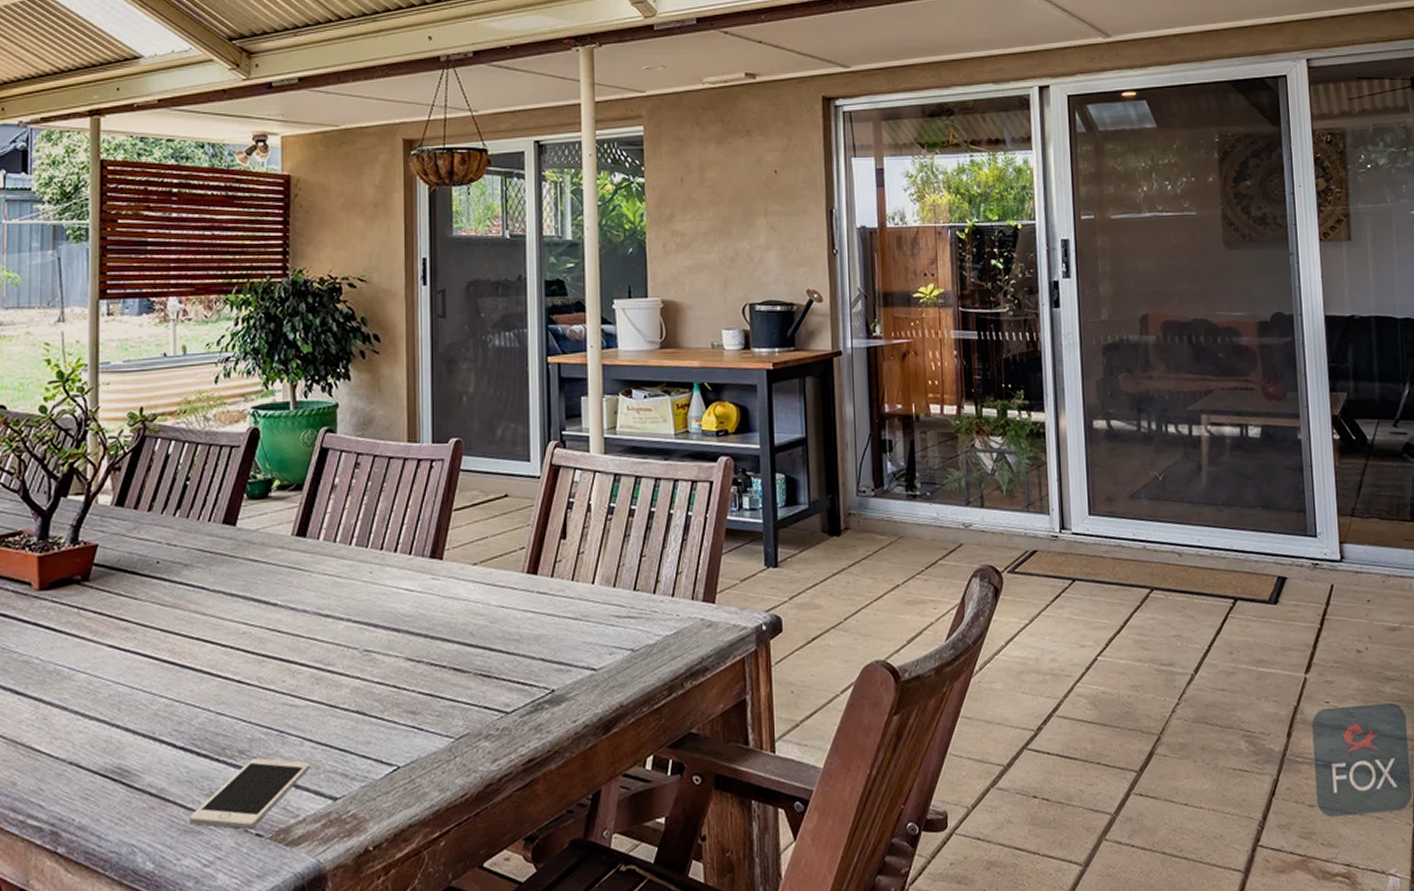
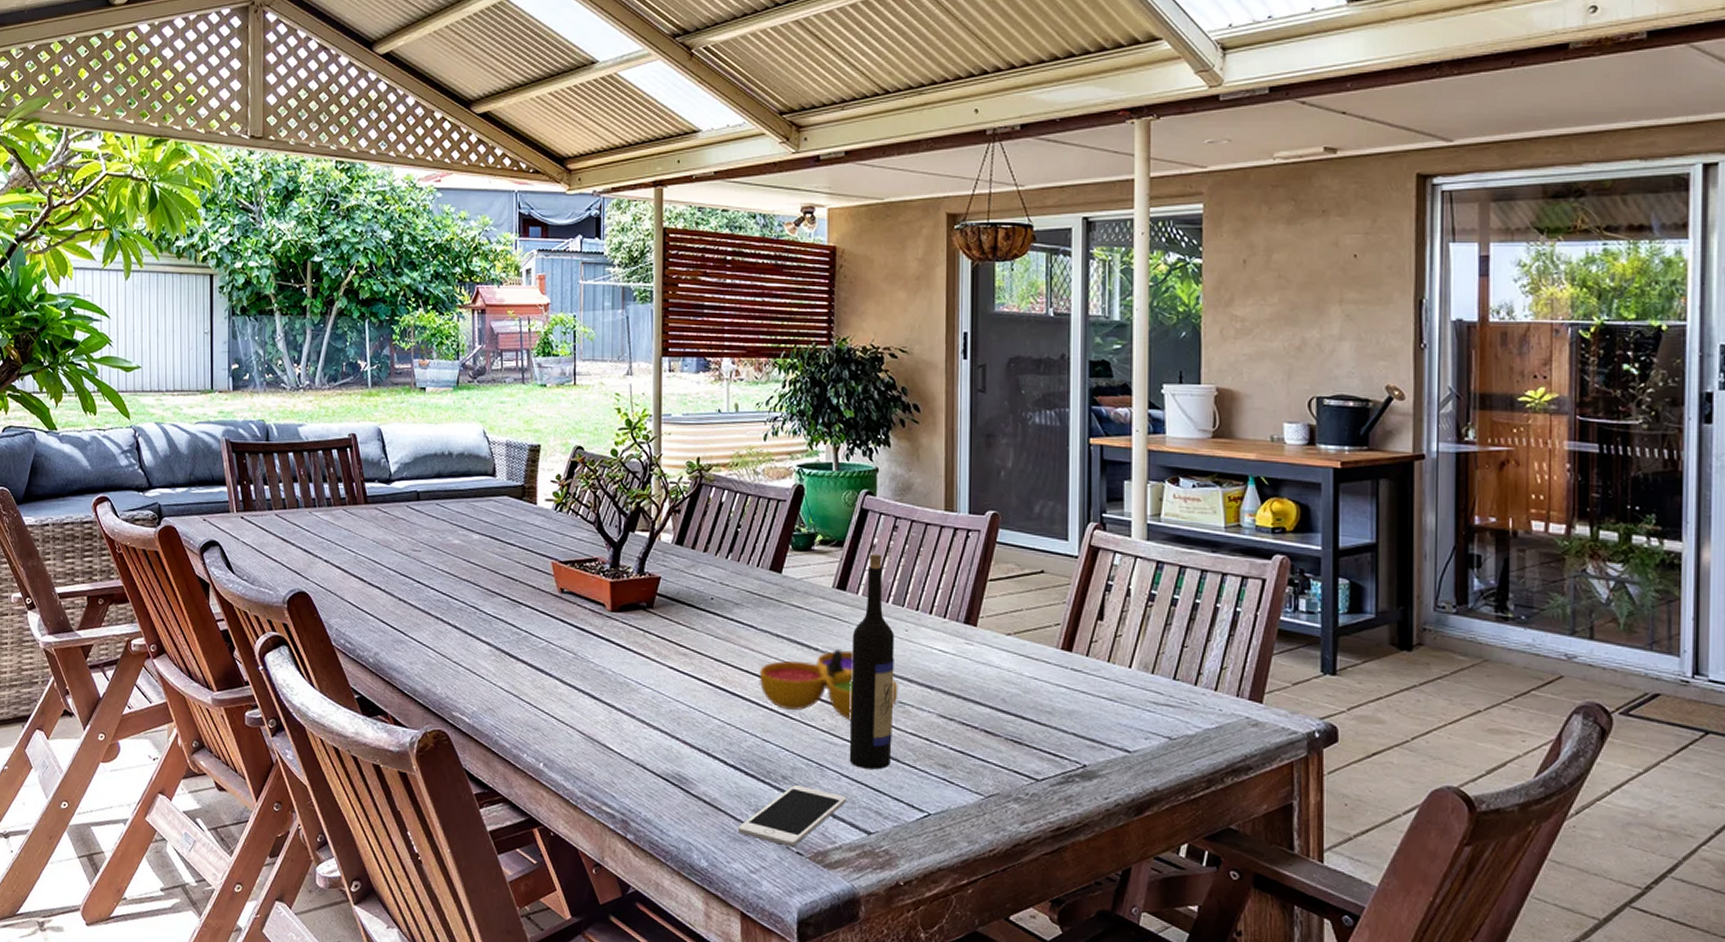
decorative bowl: none [211,601,364,678] -> present [759,648,899,721]
wine bottle: none [312,494,359,729] -> present [849,553,895,770]

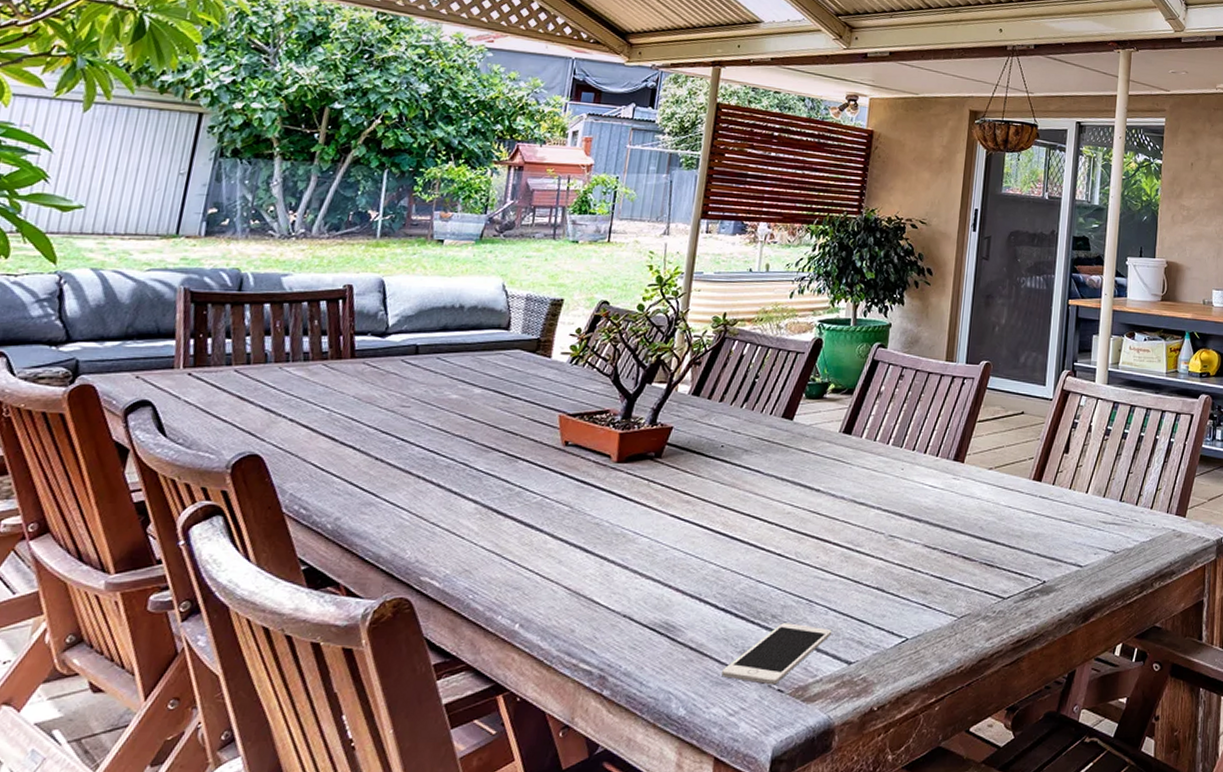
decorative bowl: present [759,648,899,721] -> none [759,488,890,556]
wine bottle: present [849,553,895,770] -> none [838,400,892,601]

